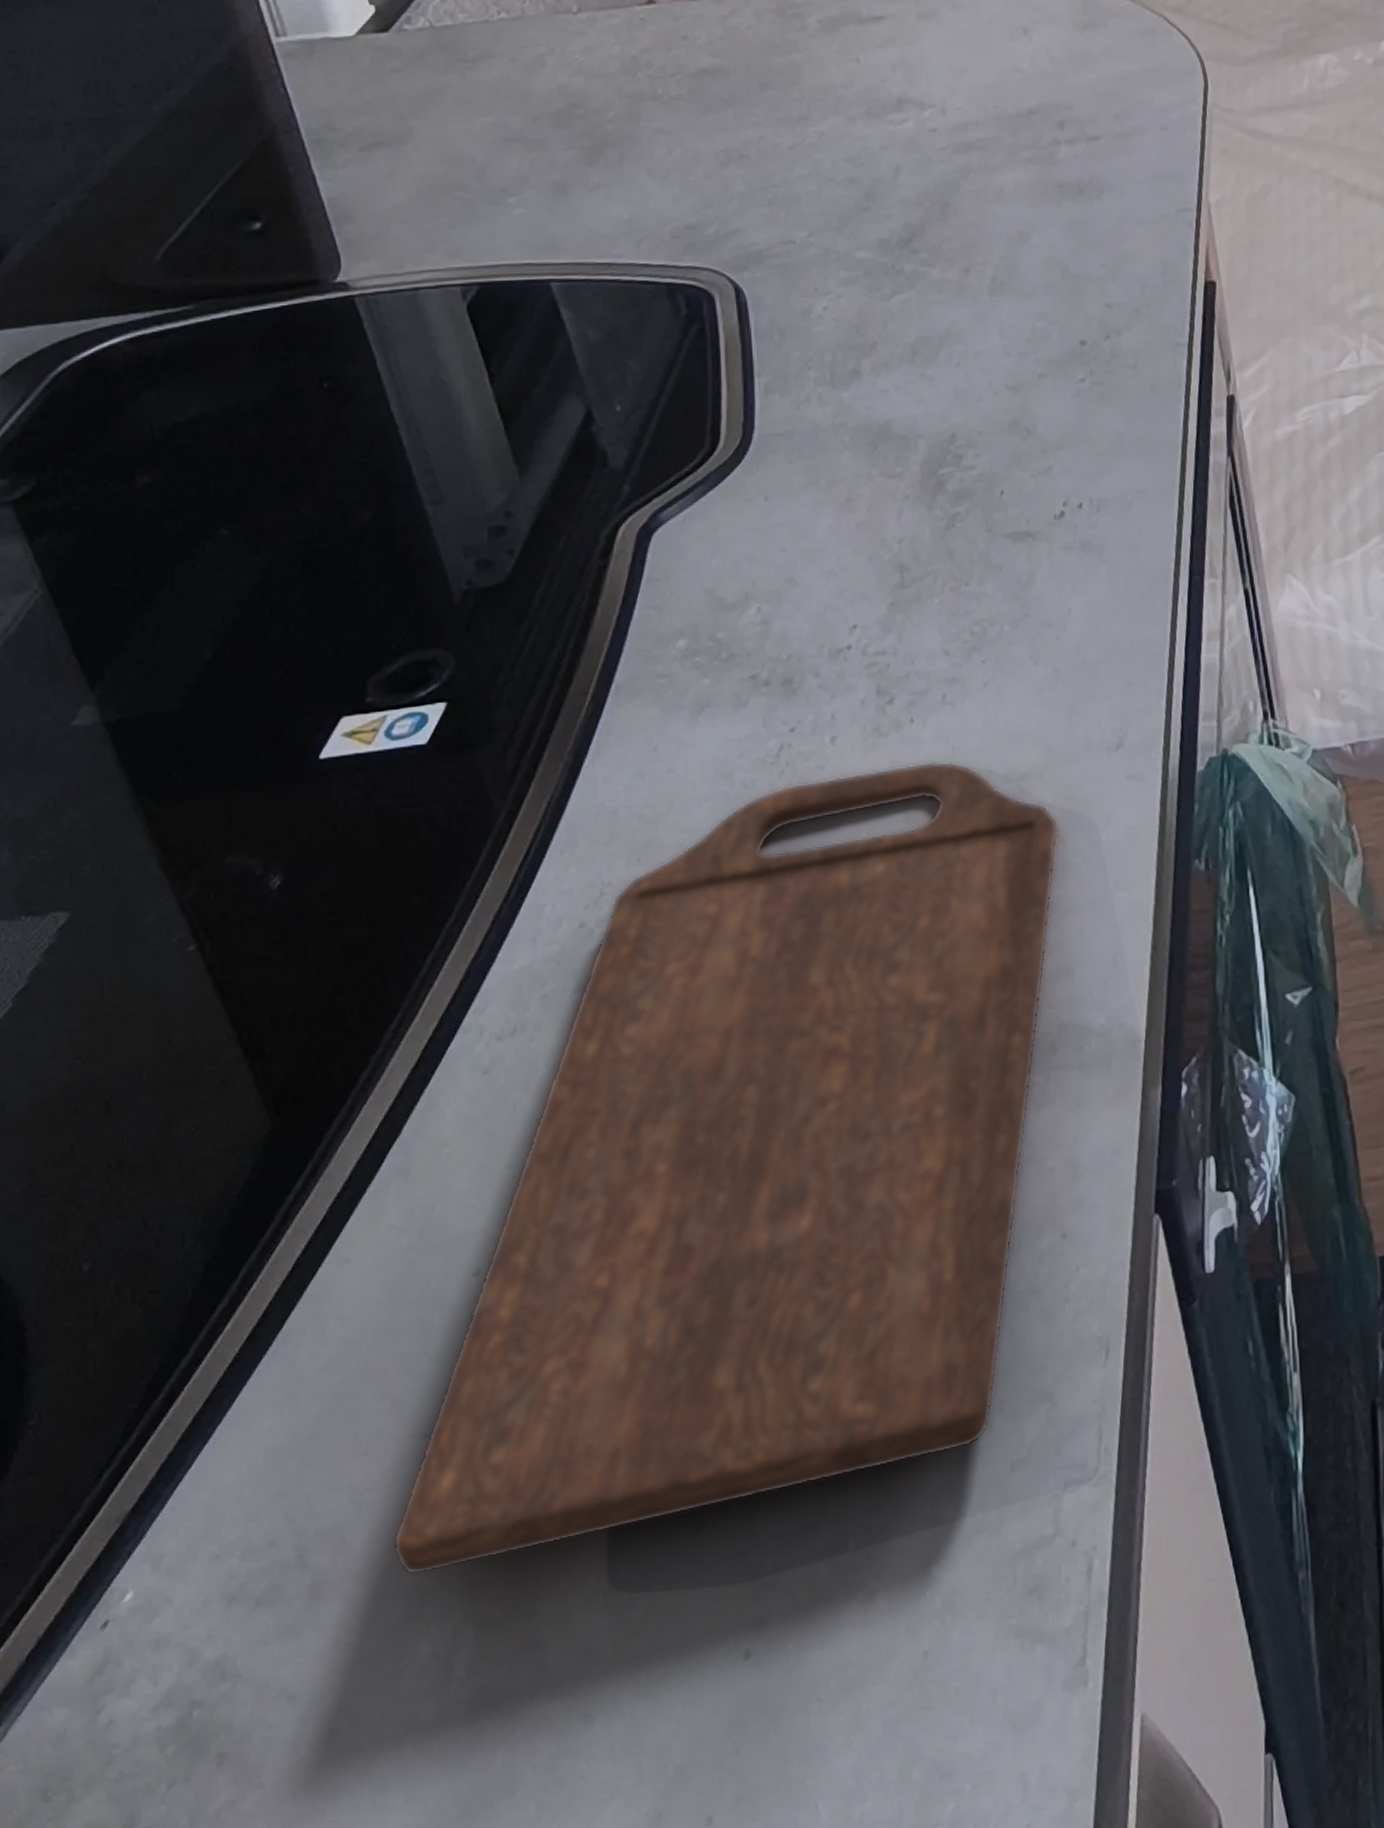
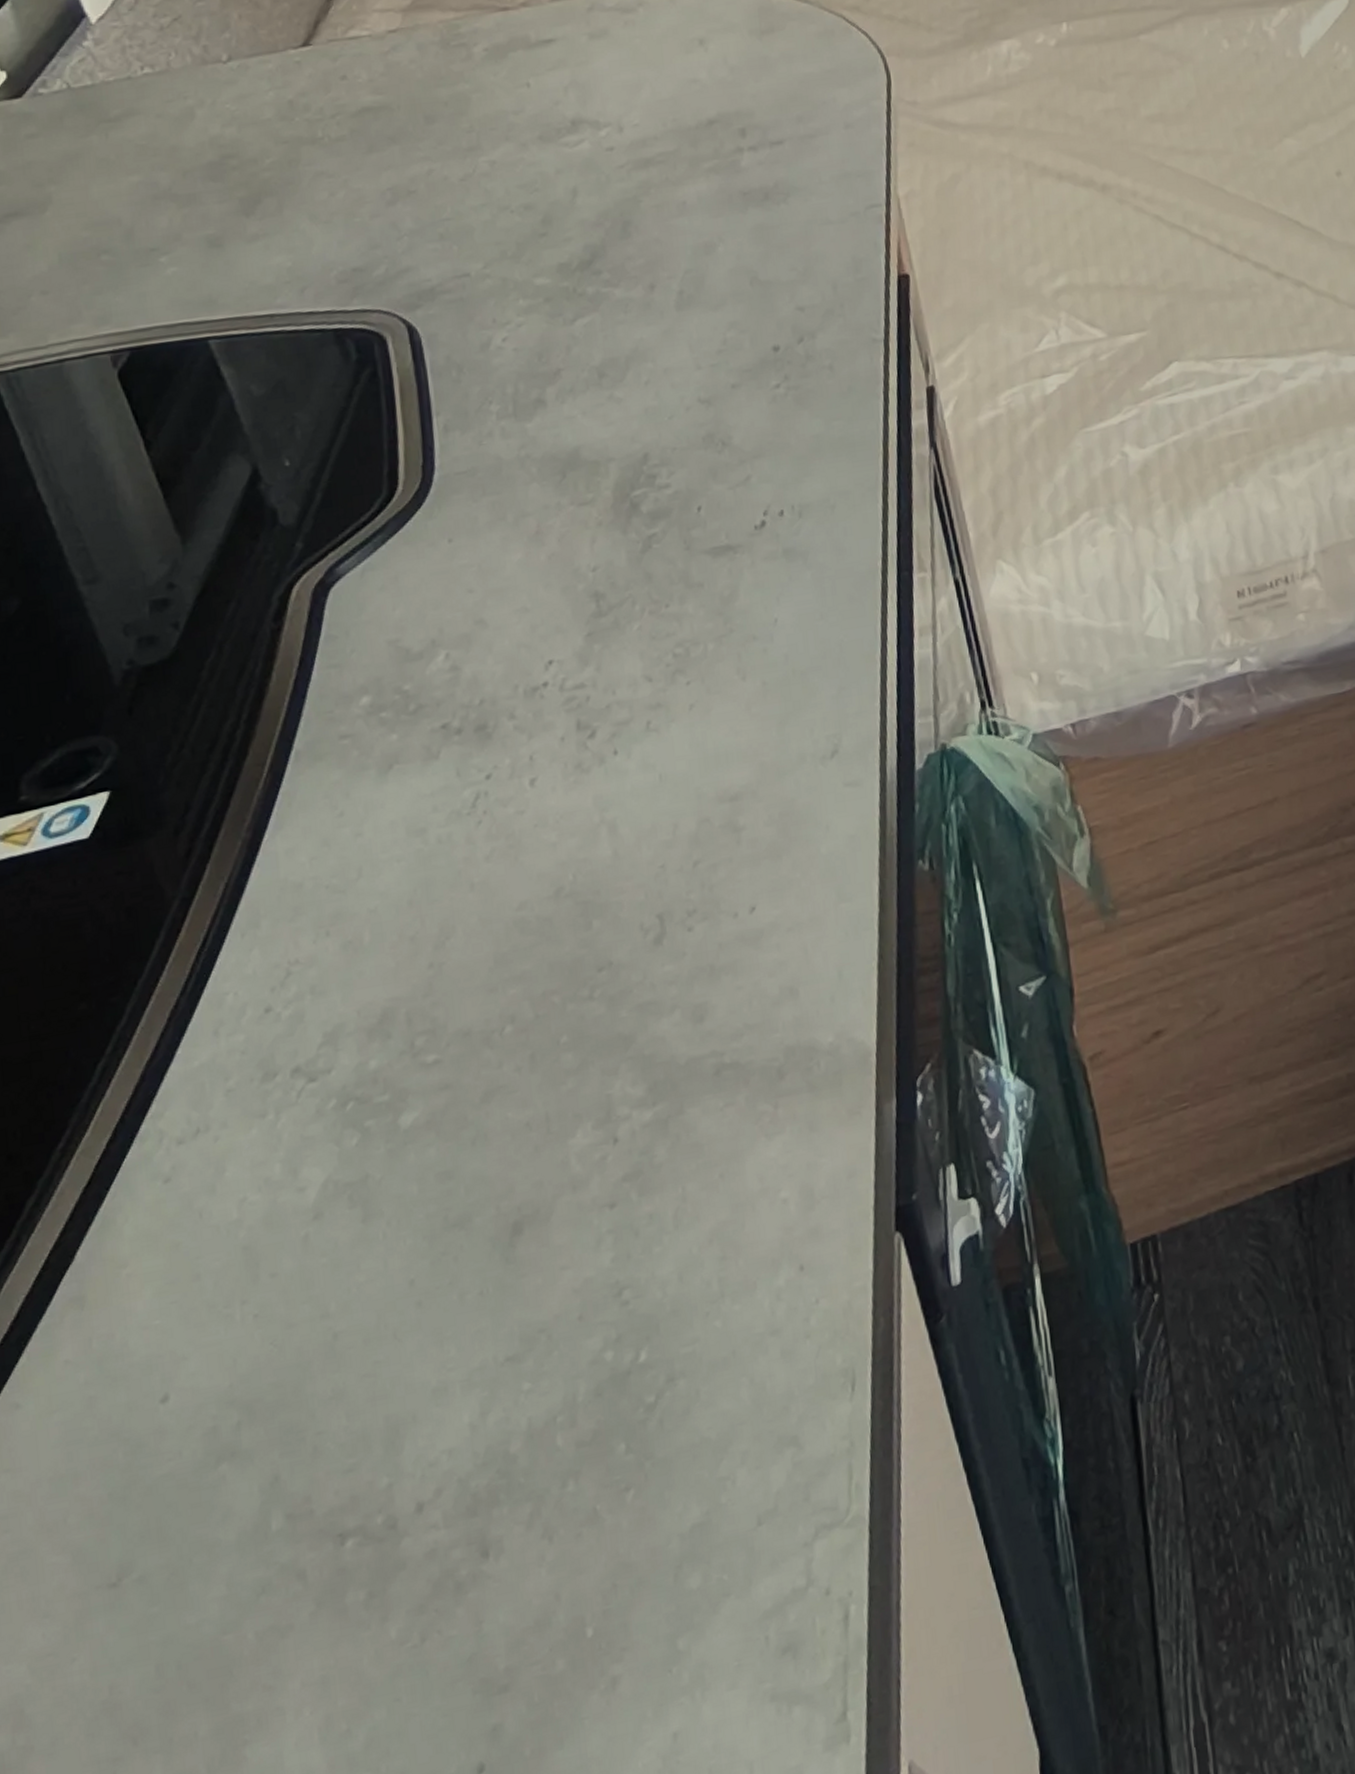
cutting board: present [393,760,1059,1575] -> none [79,789,776,1742]

